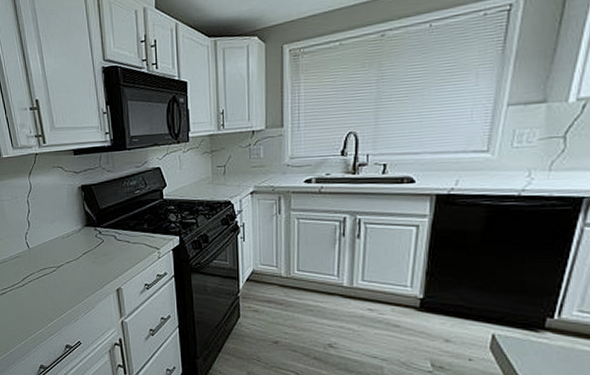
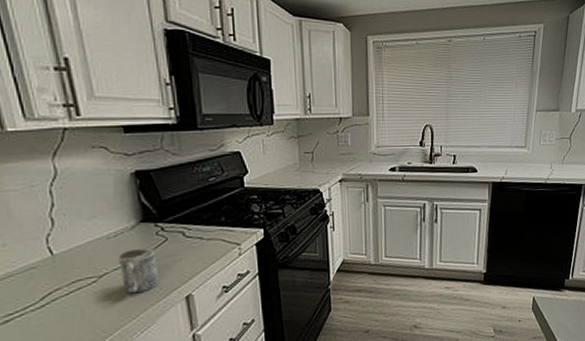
mug: none [70,247,97,283] -> present [119,247,158,294]

